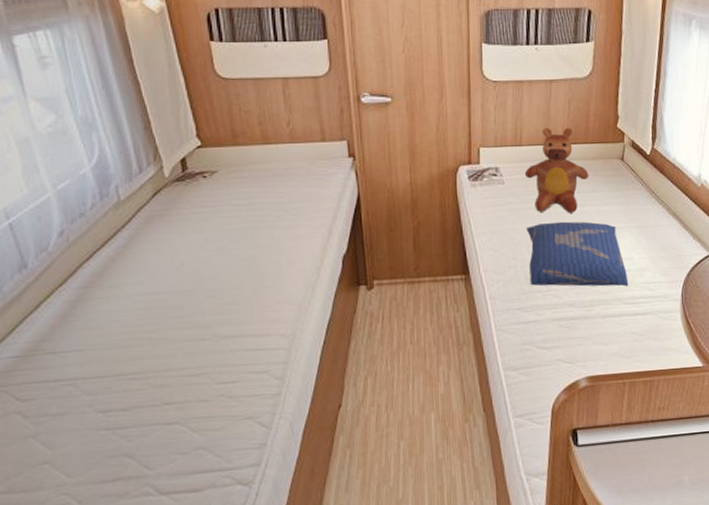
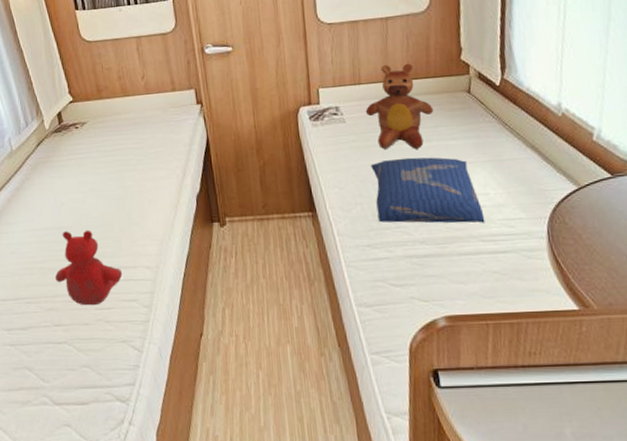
stuffed bear: none [167,294,252,380] -> present [54,230,123,306]

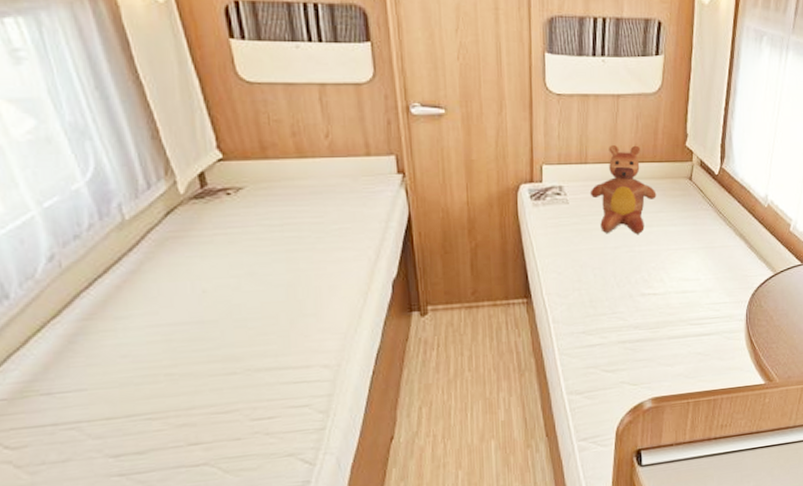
stuffed bear: present [54,230,123,306] -> none [190,323,291,417]
cushion: present [371,157,485,223] -> none [592,242,694,309]

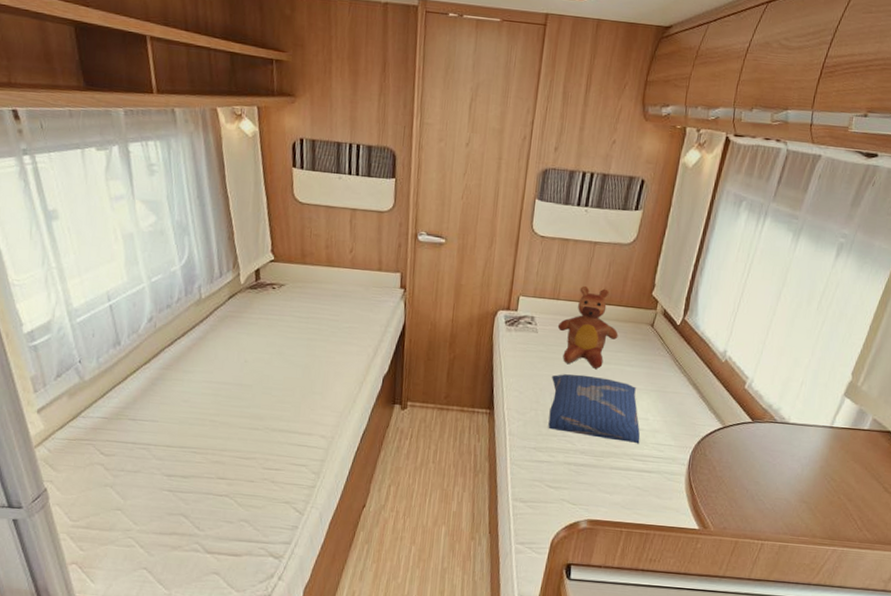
cushion: none [592,242,694,309] -> present [548,374,640,444]

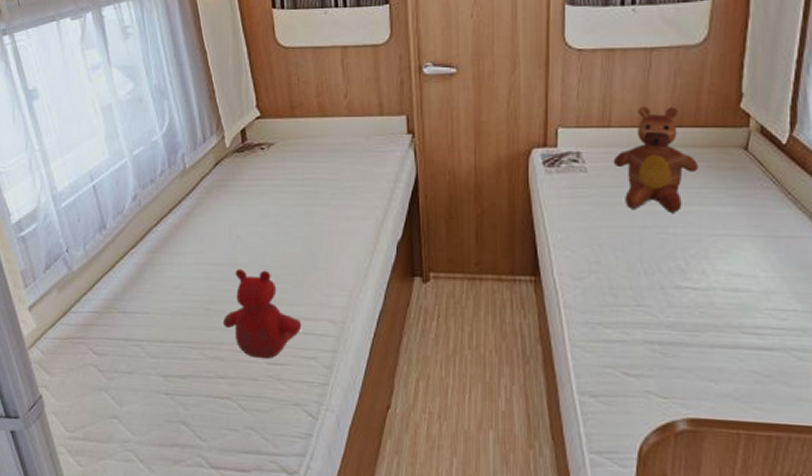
stuffed bear: none [226,388,297,465] -> present [222,269,302,359]
cushion: present [548,374,640,444] -> none [613,222,749,311]

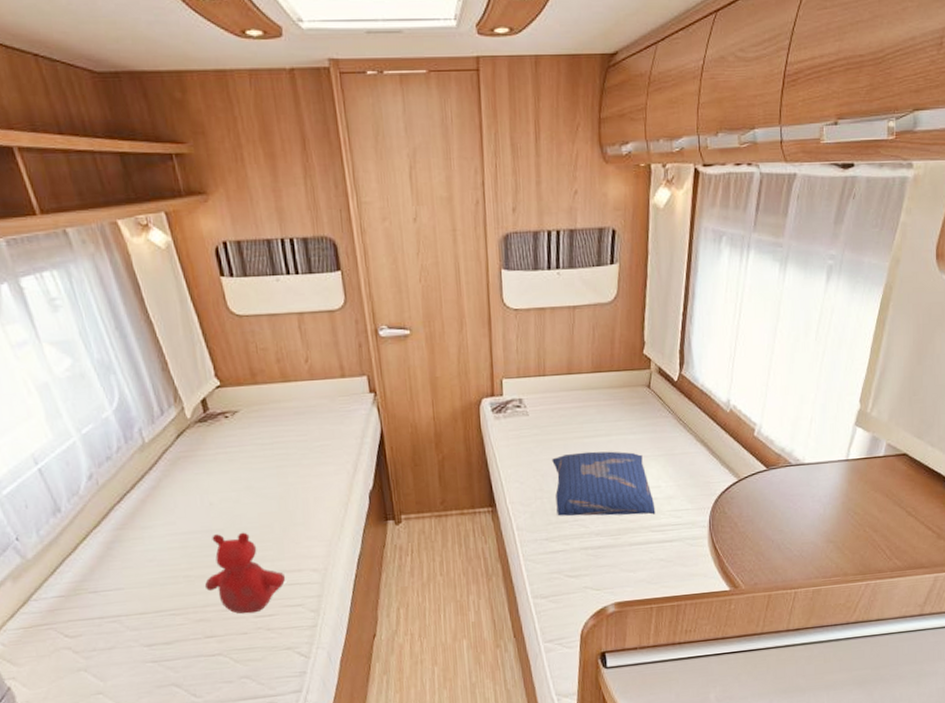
teddy bear: present [613,105,699,213] -> none [548,355,615,443]
cushion: none [613,222,749,311] -> present [552,451,656,516]

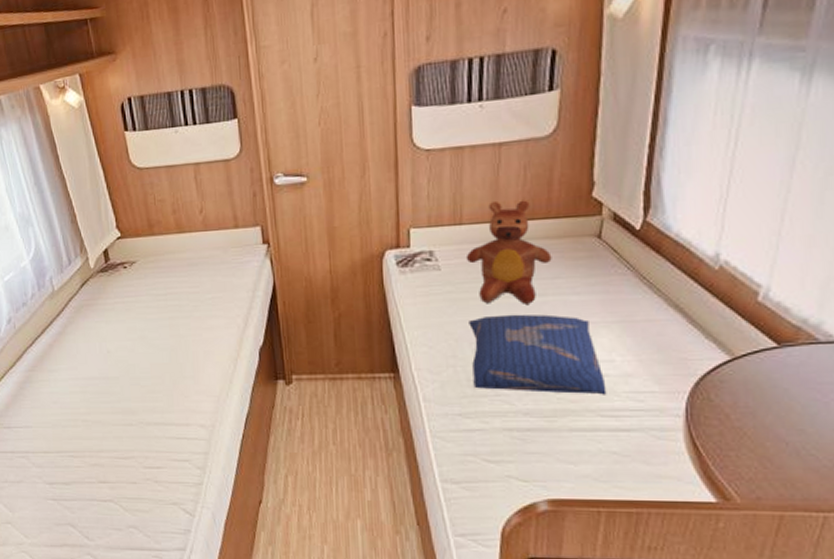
stuffed bear: present [204,532,286,614] -> none [100,381,174,464]
teddy bear: none [548,355,615,443] -> present [465,200,552,304]

